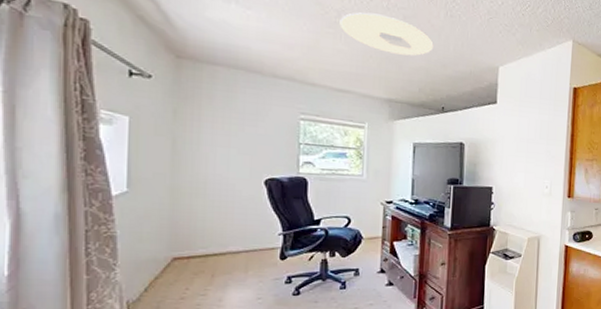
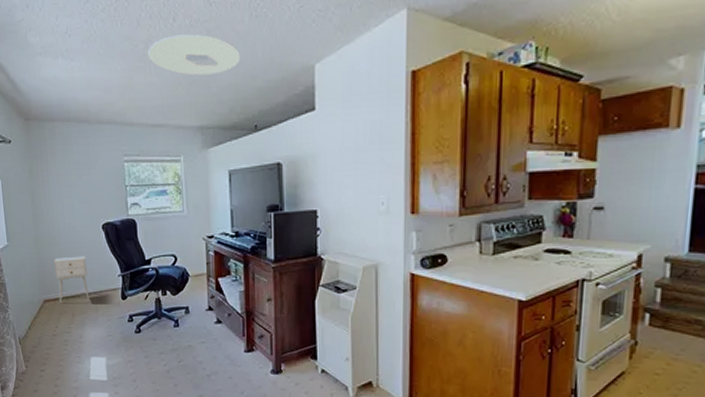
nightstand: none [193,210,239,261] -> present [53,256,89,303]

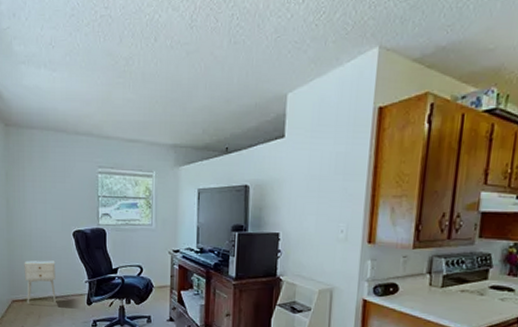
ceiling light: present [148,34,241,76] -> none [128,55,217,95]

